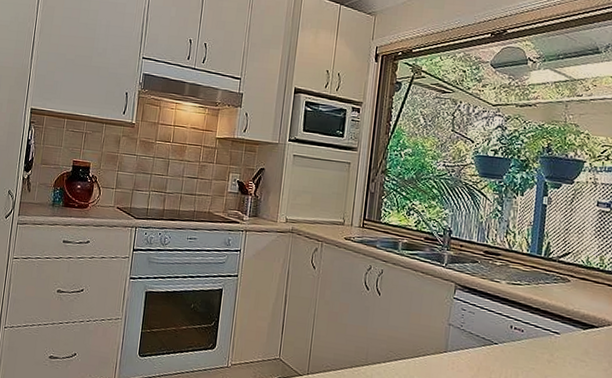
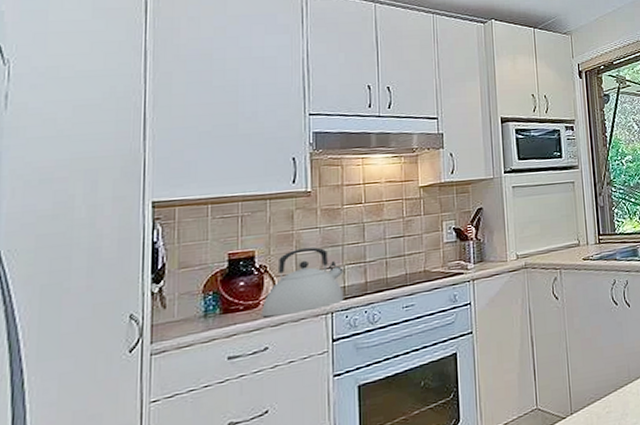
kettle: none [88,169,149,222] -> present [260,247,344,318]

